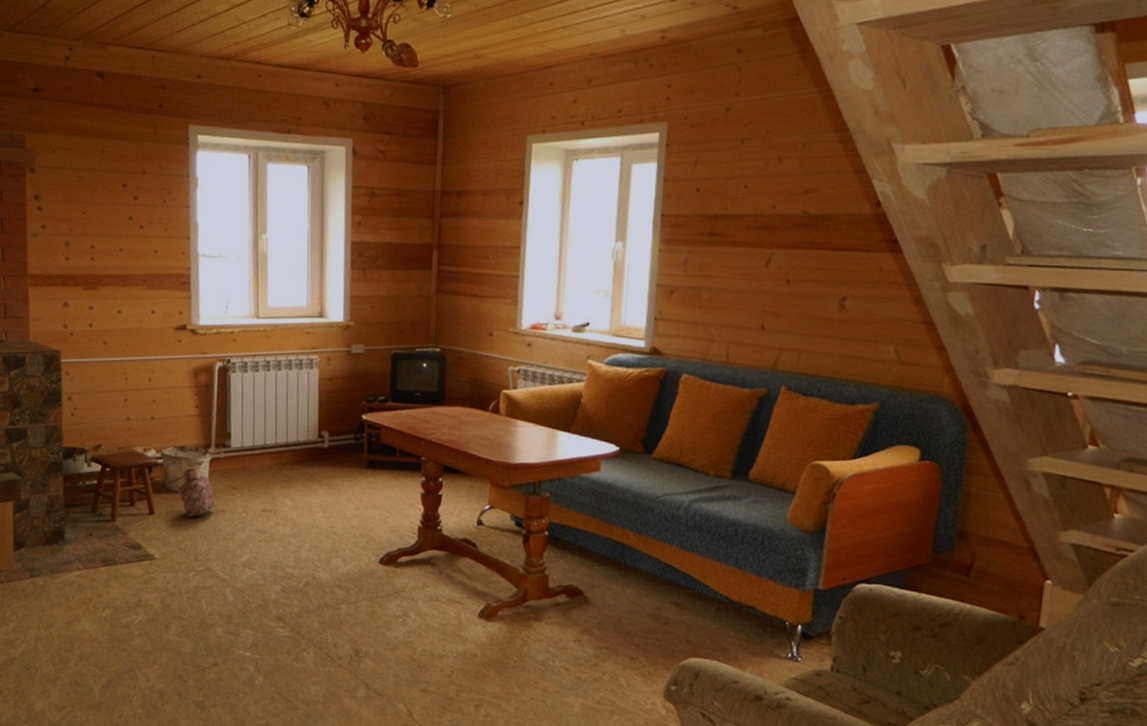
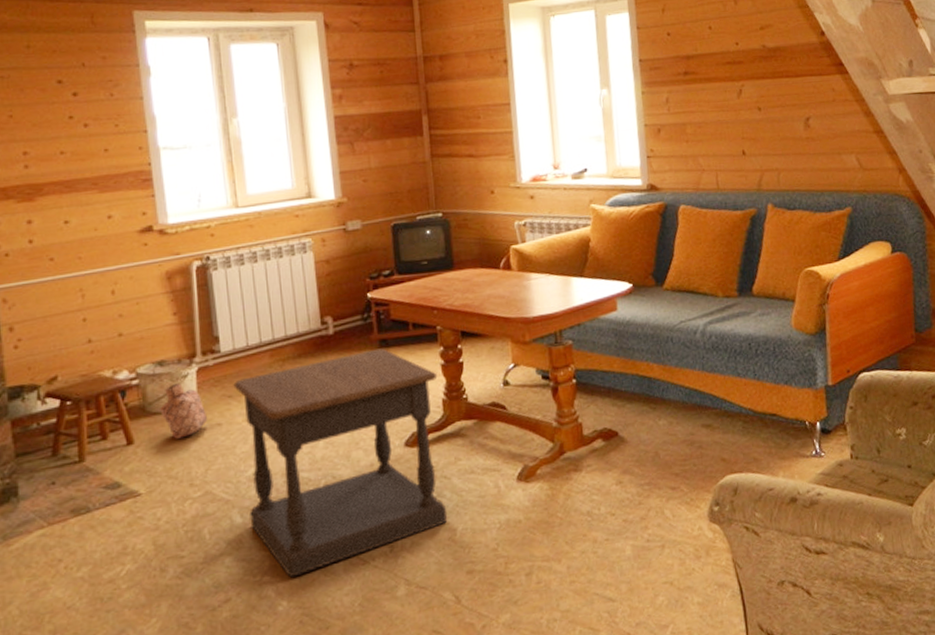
side table: none [238,468,417,658] -> present [233,348,448,578]

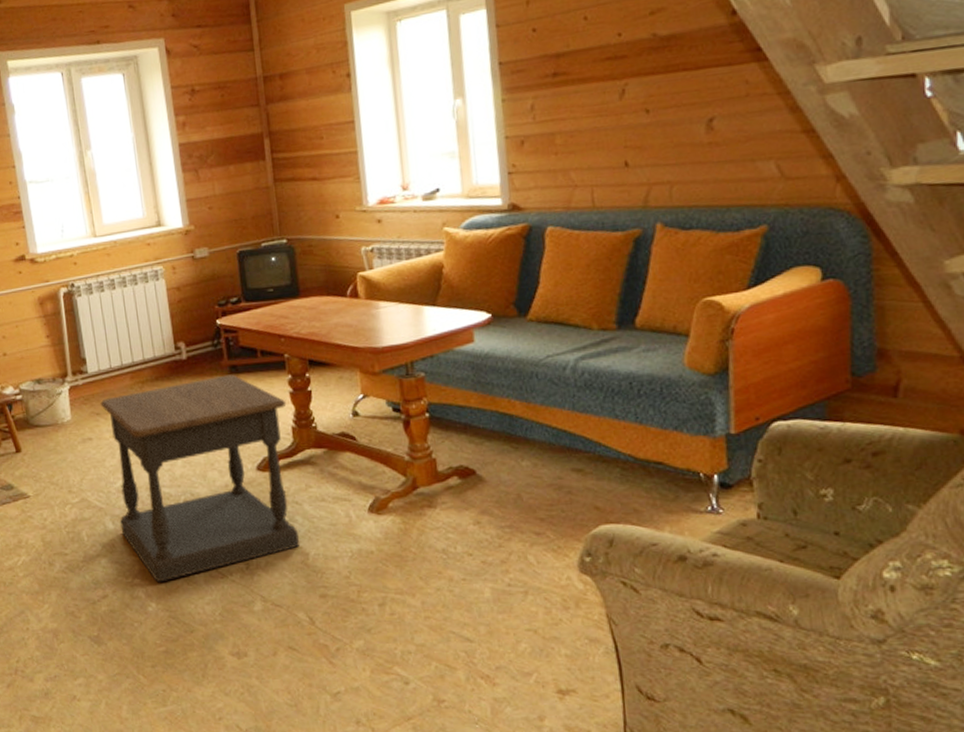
basket: present [160,382,208,439] -> none [40,399,81,450]

